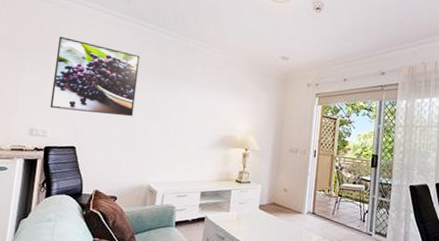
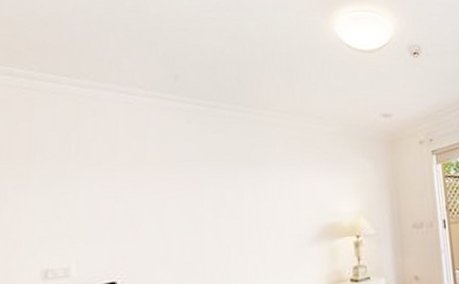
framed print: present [50,36,140,117] -> none [72,135,199,235]

